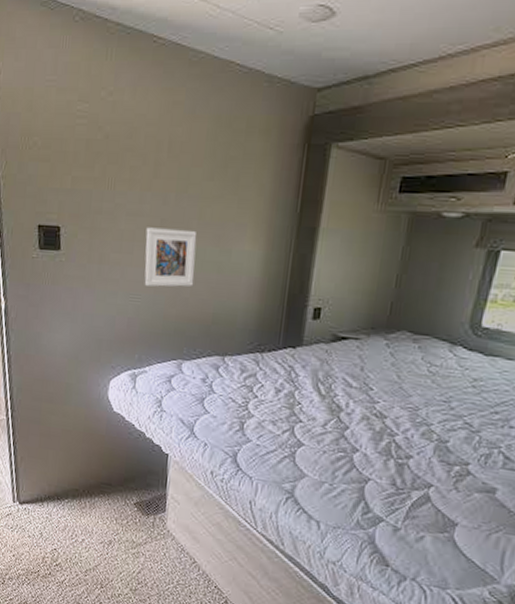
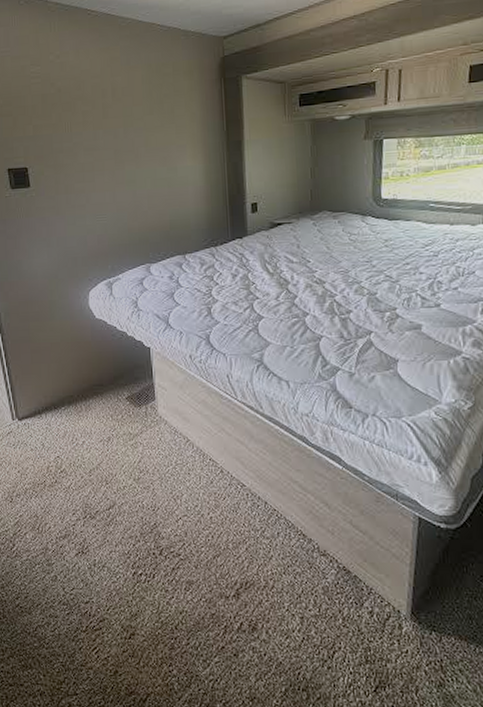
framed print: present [144,227,198,287] -> none [103,155,150,206]

